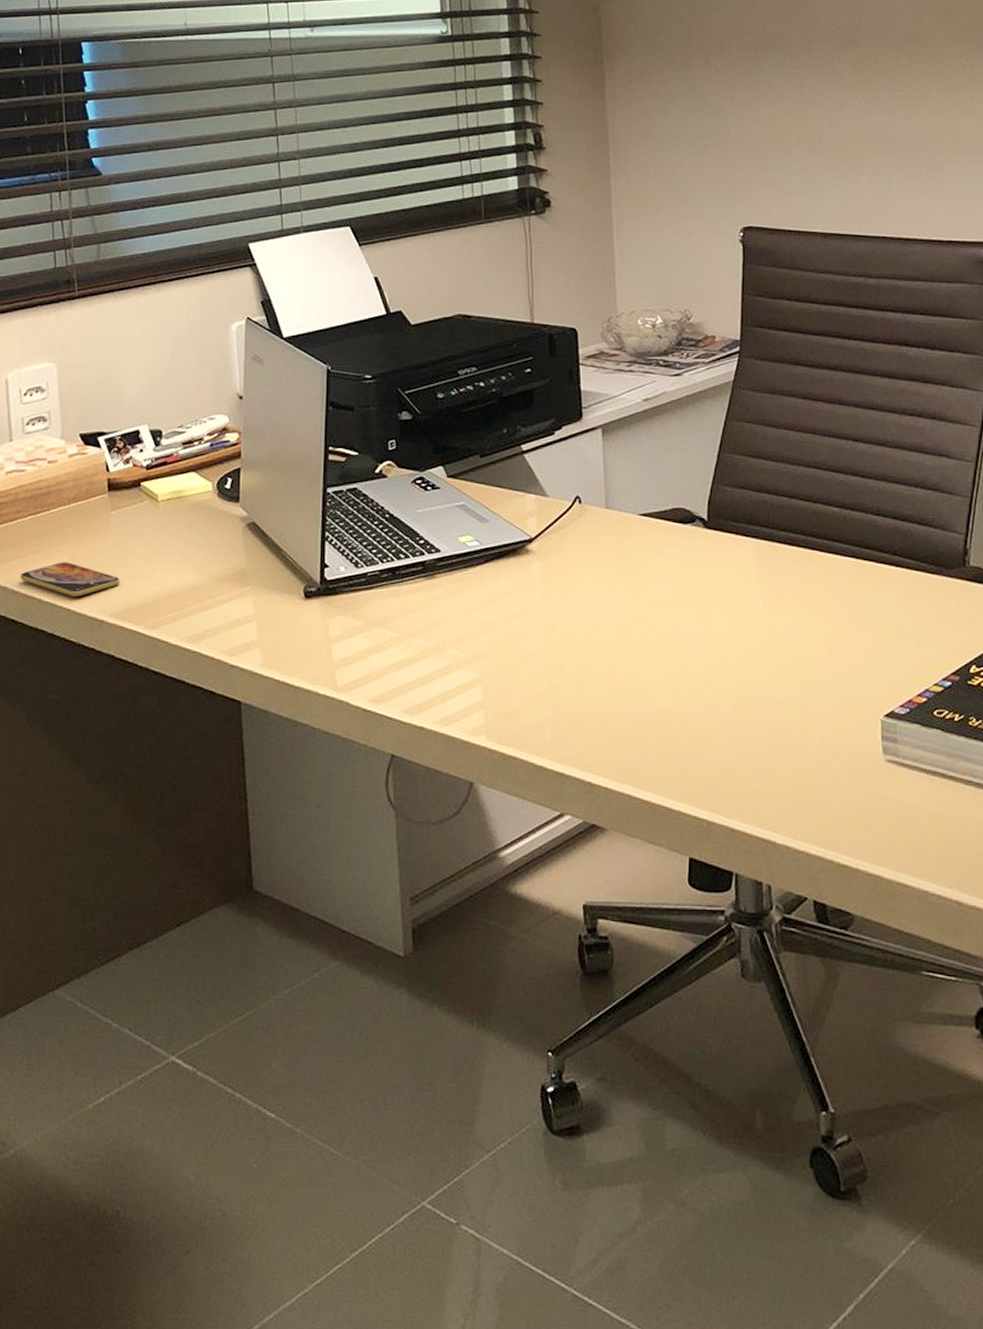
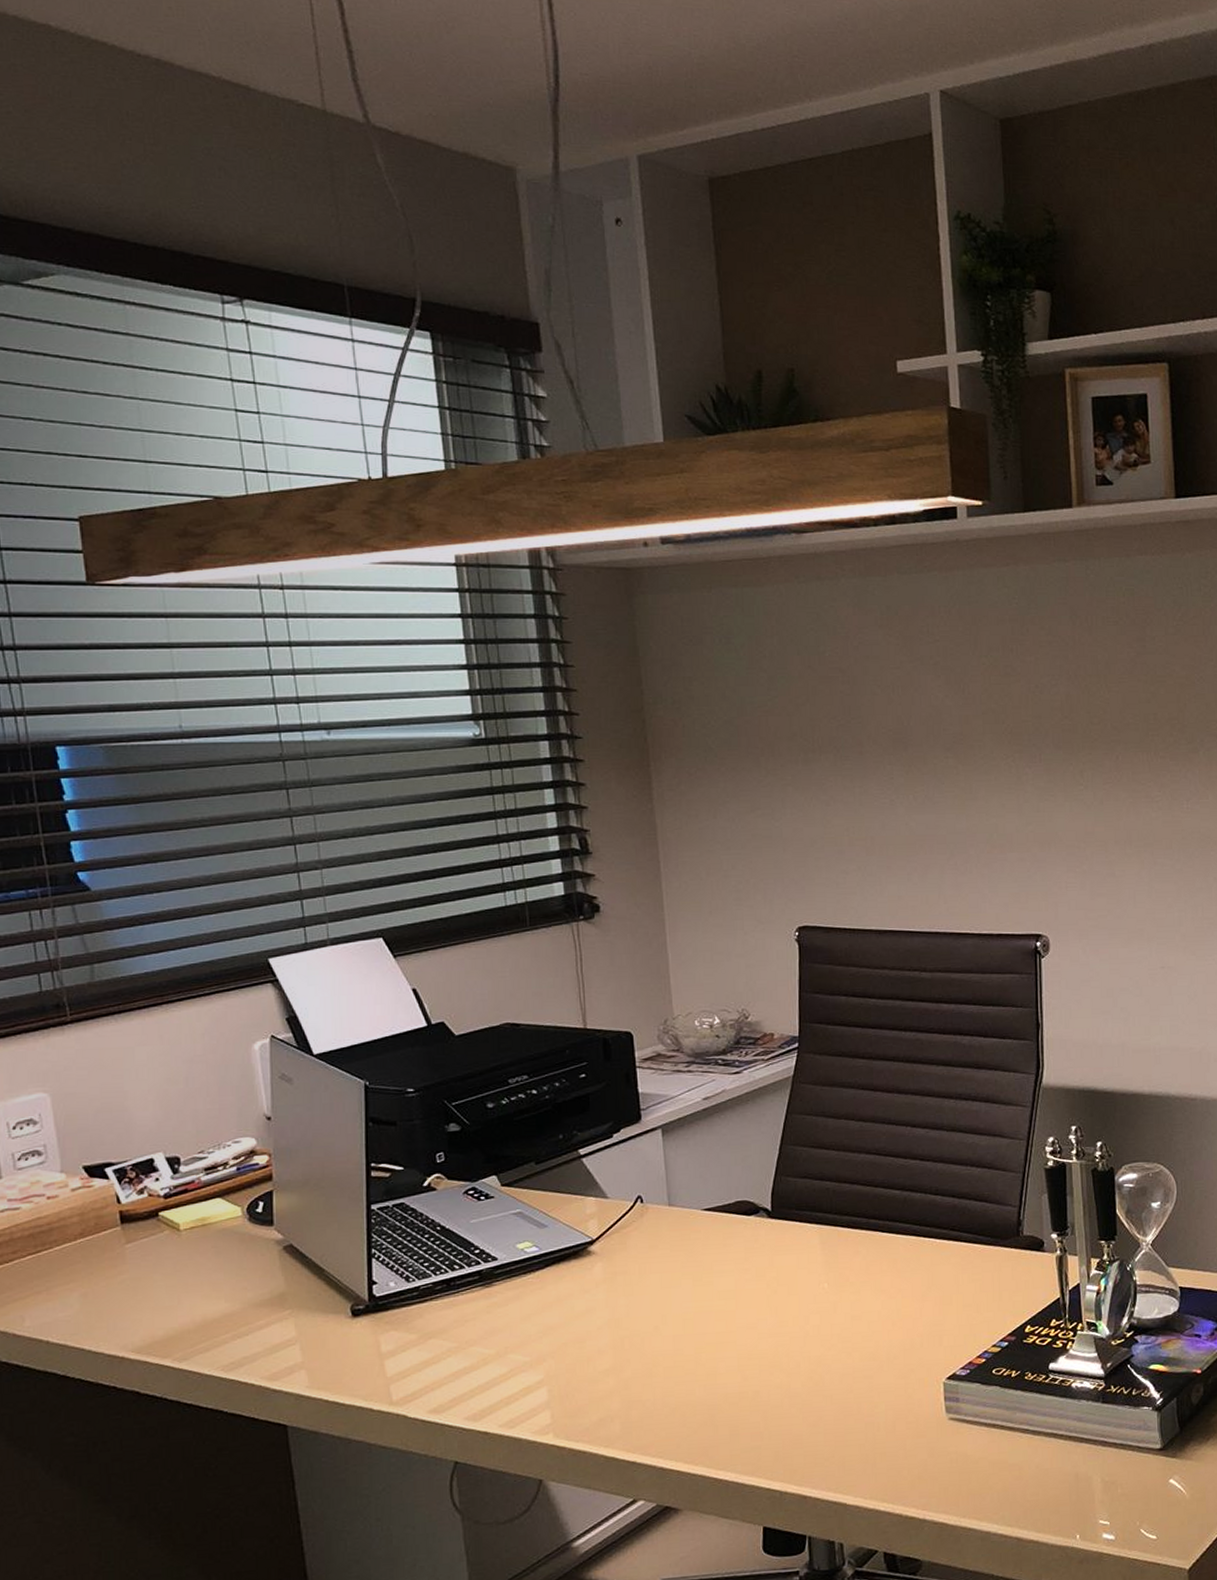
smartphone: present [20,562,120,597] -> none [22,1300,141,1336]

